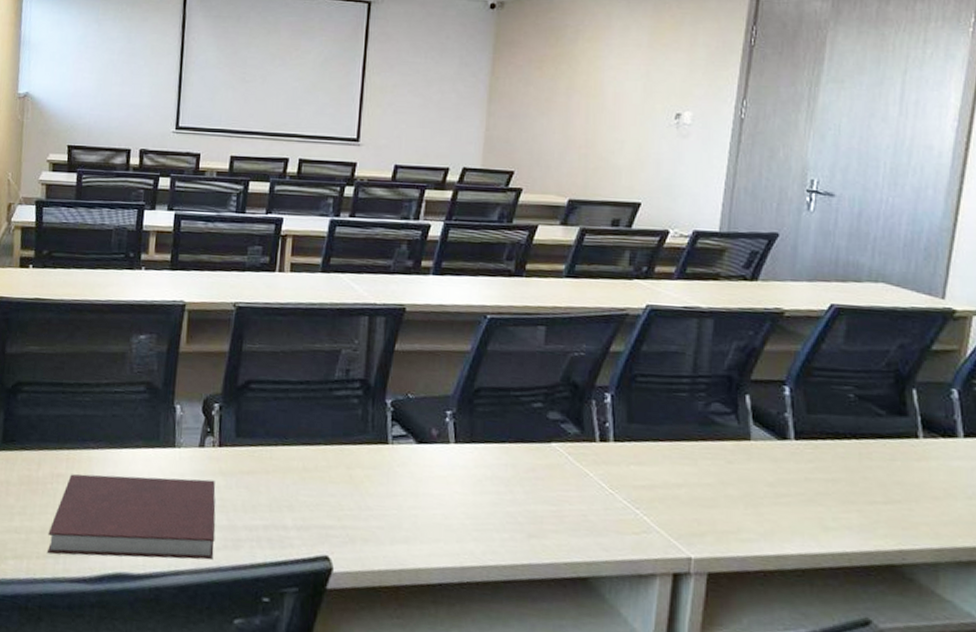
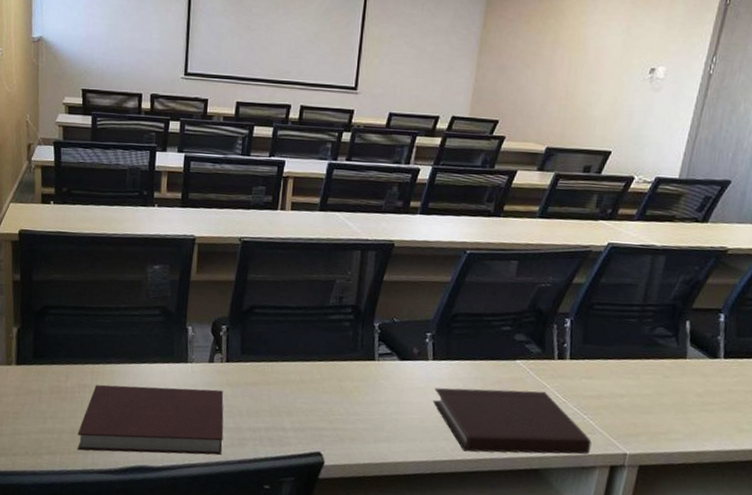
notebook: none [456,476,648,559] -> present [432,387,592,455]

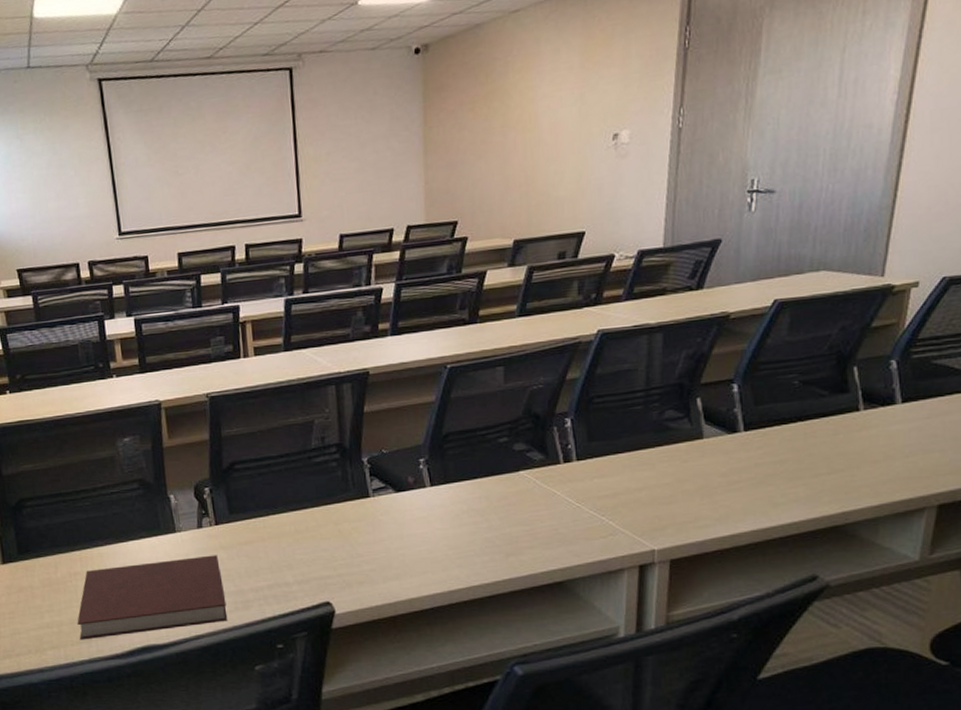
notebook: present [432,387,592,455] -> none [437,499,615,576]

